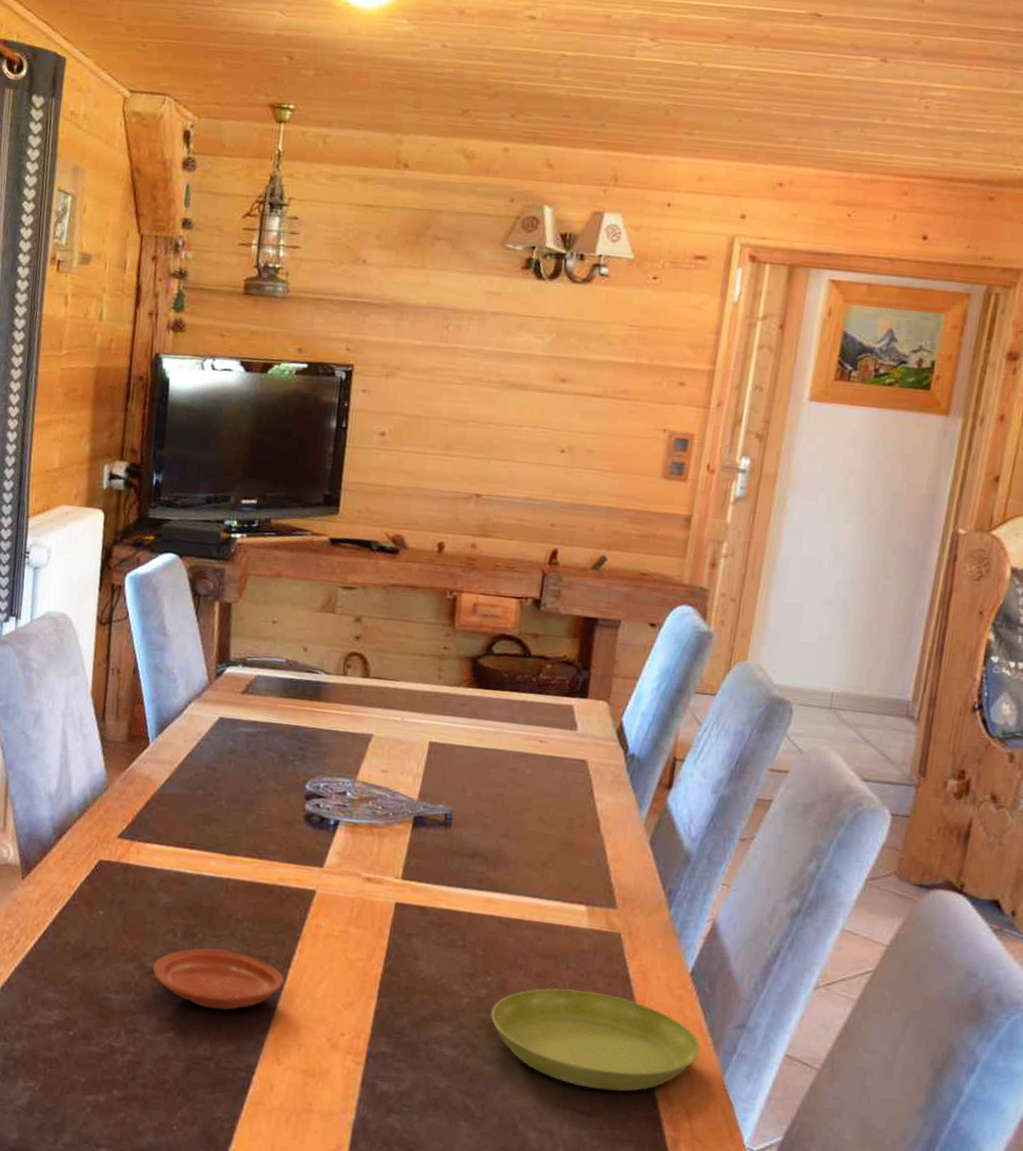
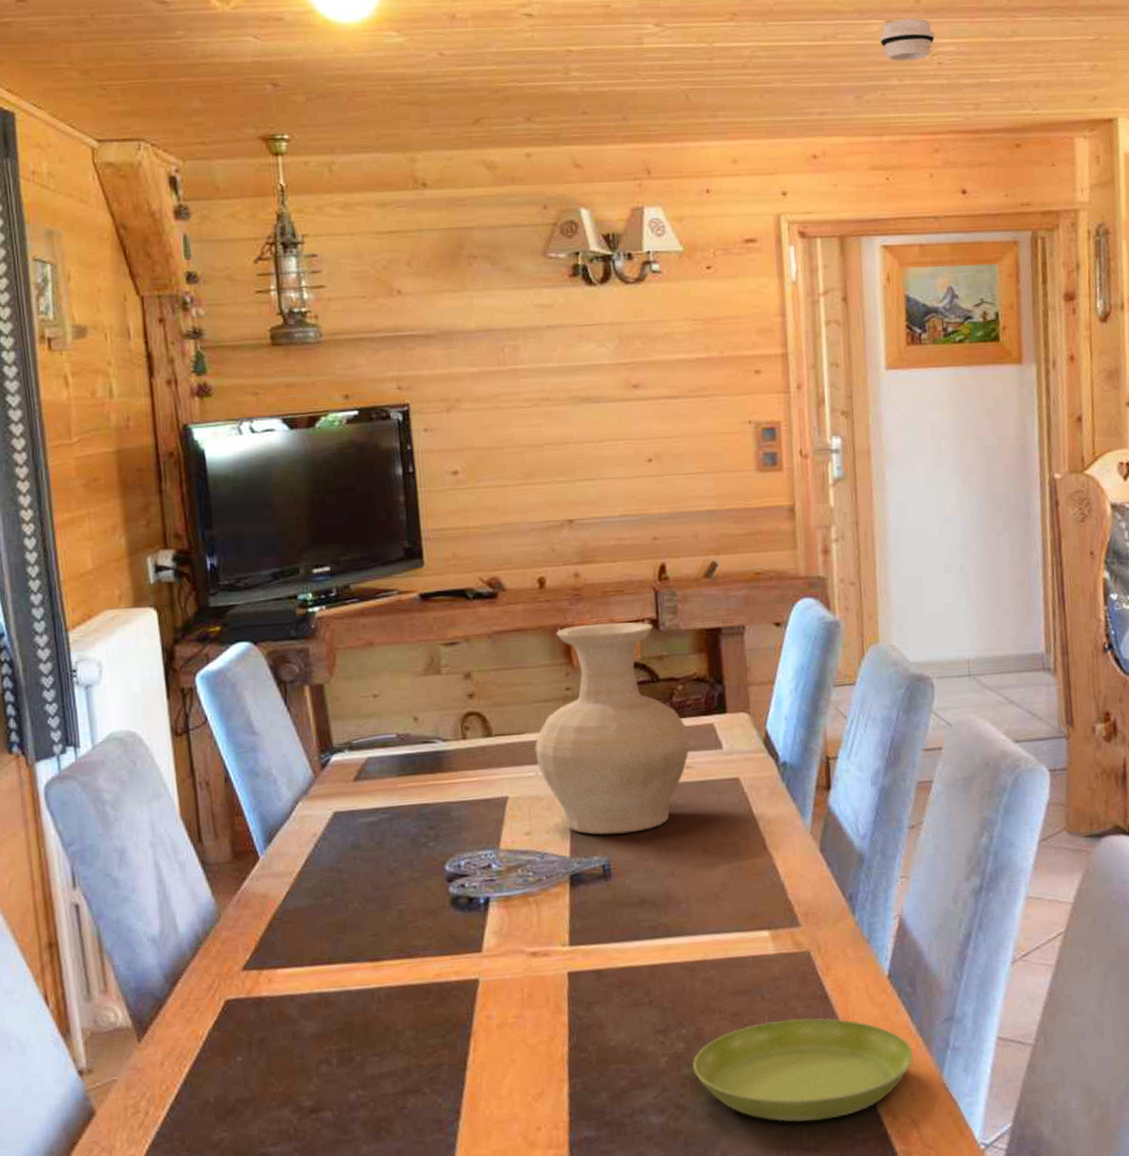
plate: present [152,948,284,1010] -> none [311,1067,463,1137]
vase: none [405,592,548,791] -> present [535,622,690,835]
smoke detector: none [869,59,929,102] -> present [879,19,936,61]

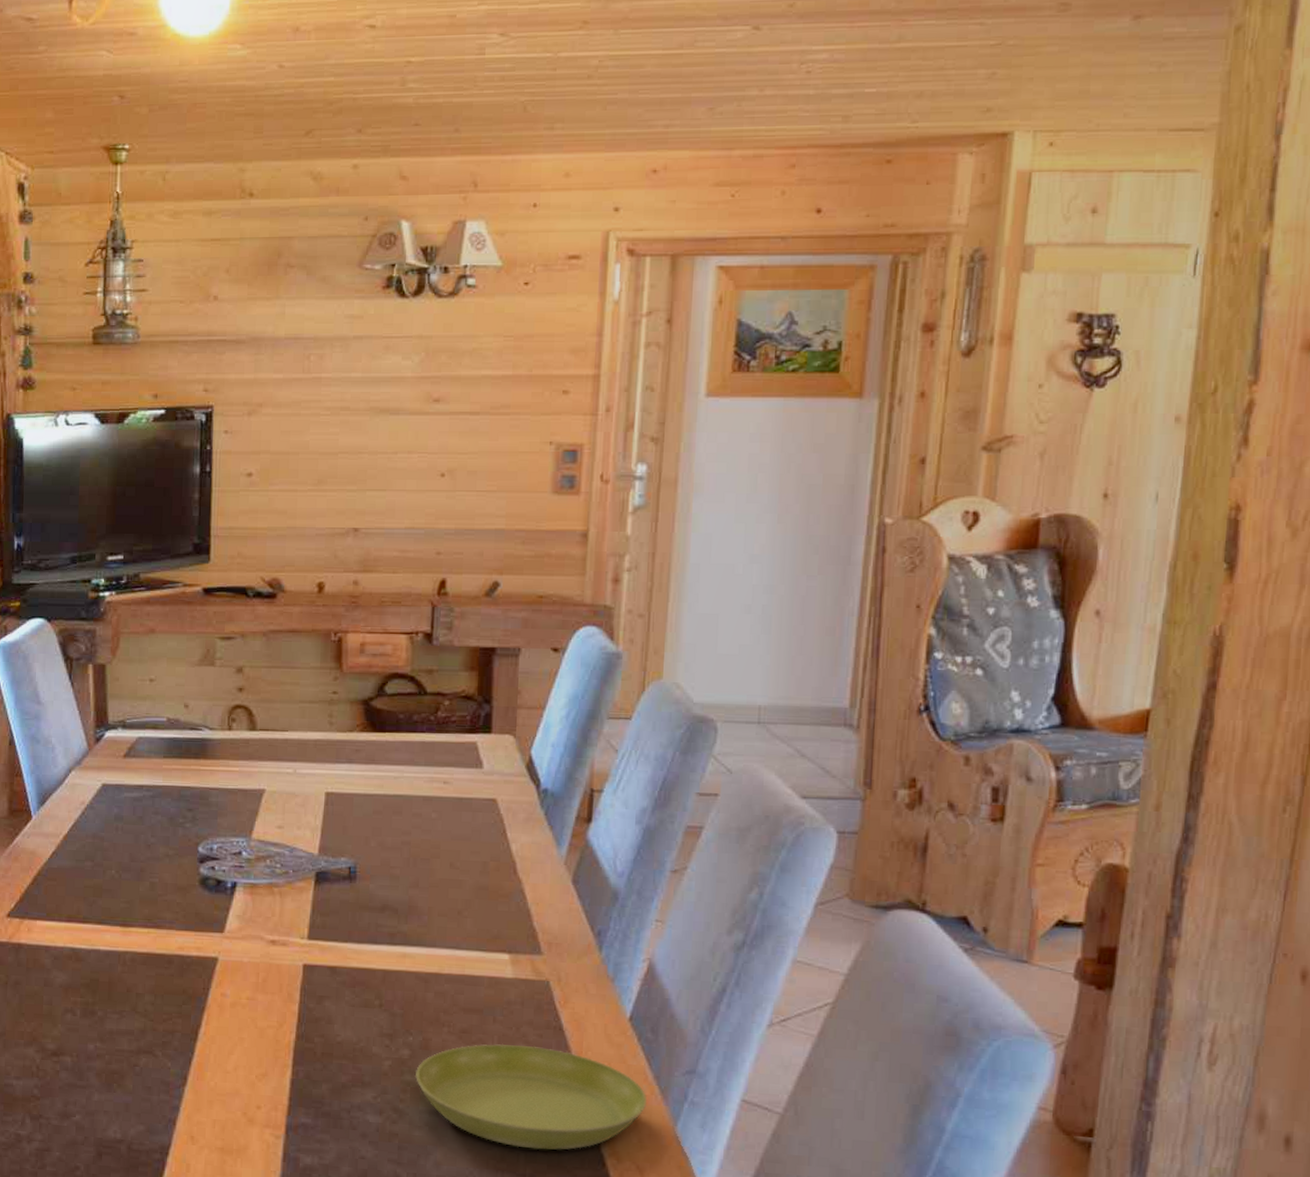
vase: present [535,622,690,835] -> none [296,632,451,840]
smoke detector: present [879,19,936,61] -> none [742,24,807,70]

